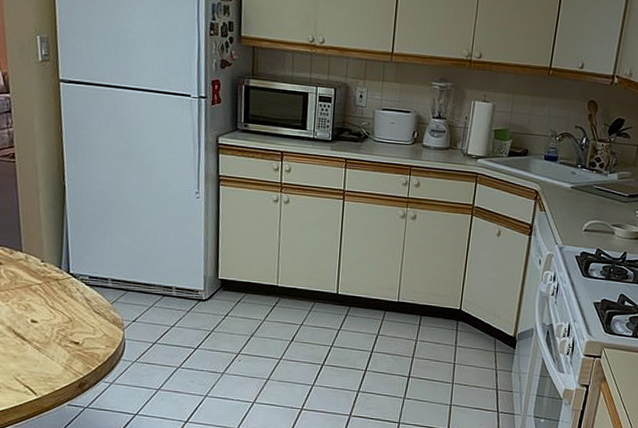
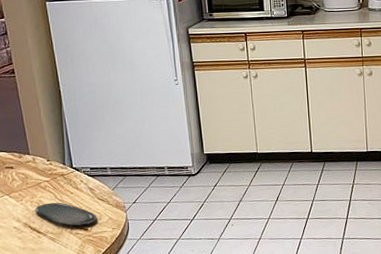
oval tray: none [22,308,91,338] -> present [35,202,97,226]

